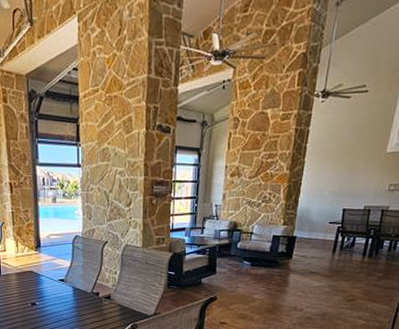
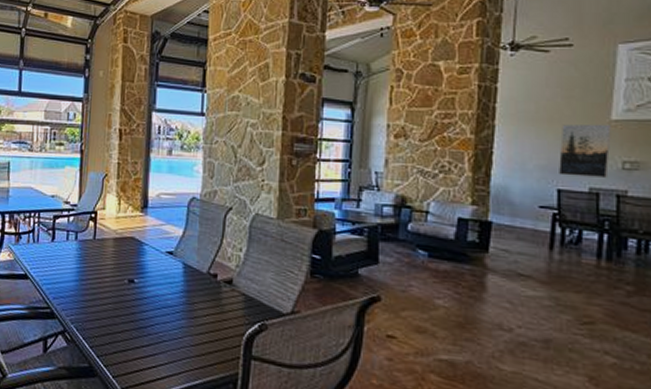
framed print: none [346,156,386,198] -> present [559,123,611,178]

